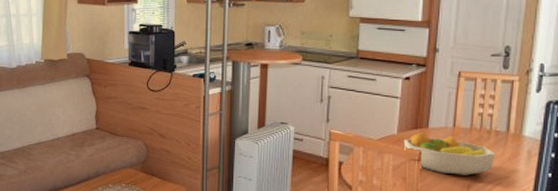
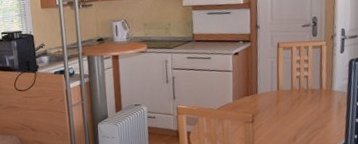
fruit bowl: present [403,132,496,175] -> none [238,98,314,131]

